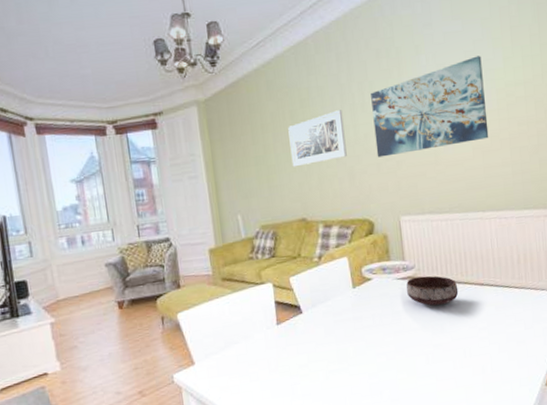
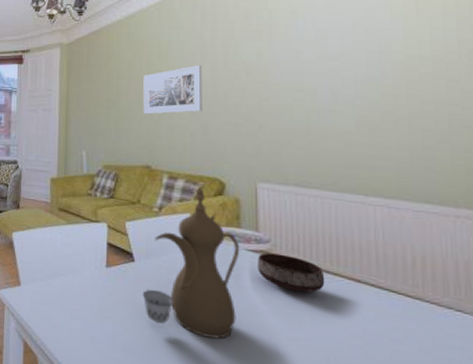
teapot: none [313,232,394,364] -> present [142,189,240,339]
wall art: present [371,56,489,158] -> none [236,25,379,118]

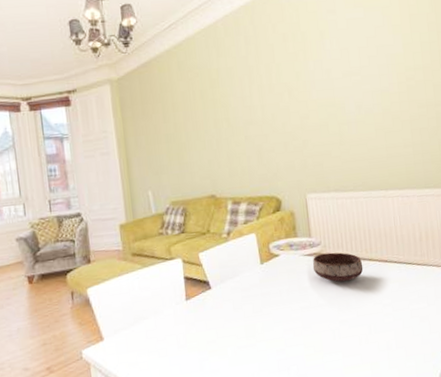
teapot: present [142,189,240,339] -> none [221,209,301,340]
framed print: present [143,65,202,114] -> none [198,90,255,145]

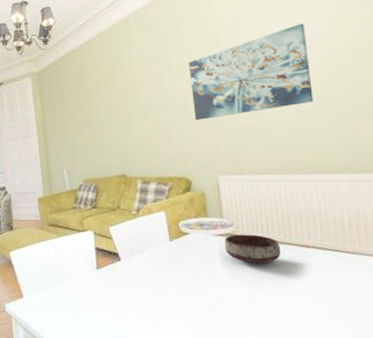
wall art: none [278,41,391,137] -> present [189,23,314,121]

